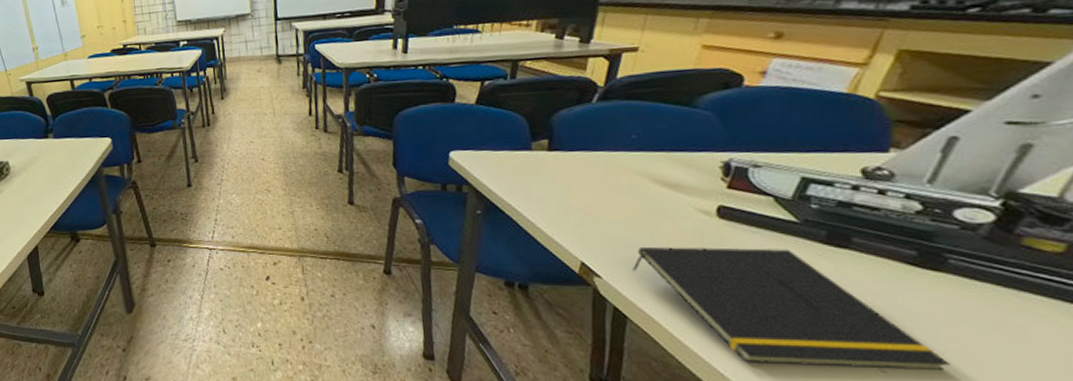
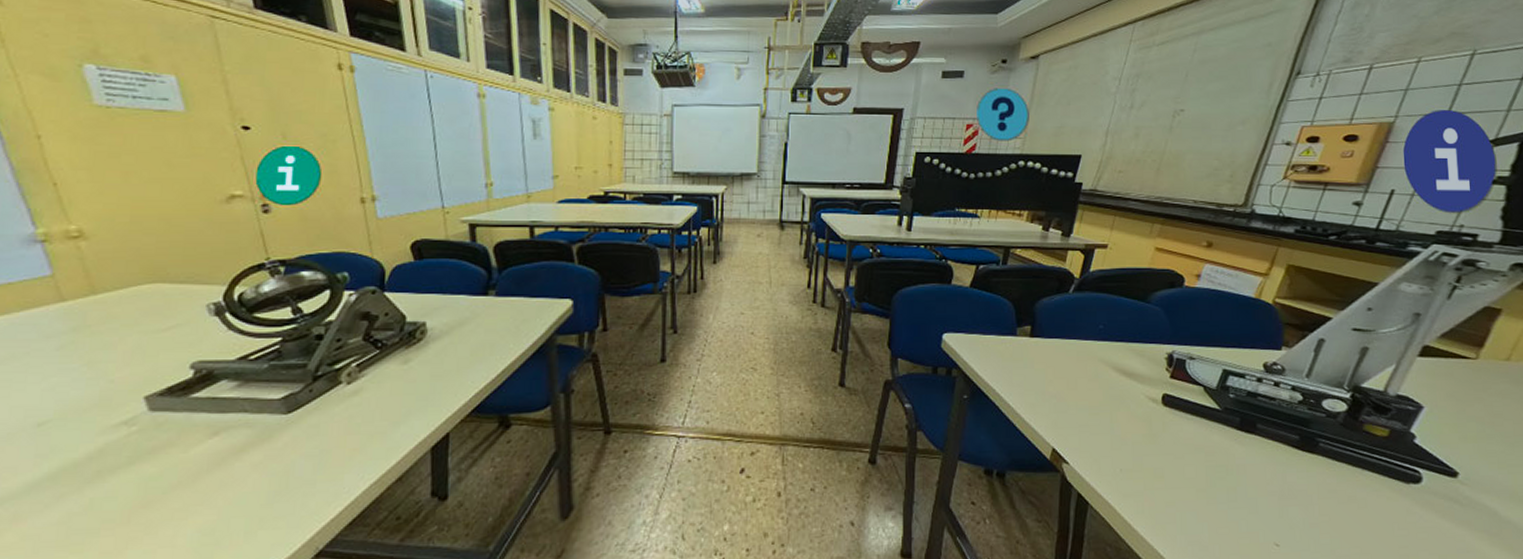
notepad: present [631,246,950,370] -> none [1094,432,1321,544]

